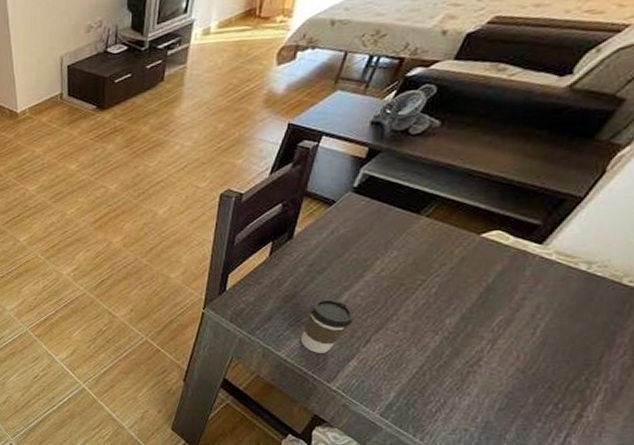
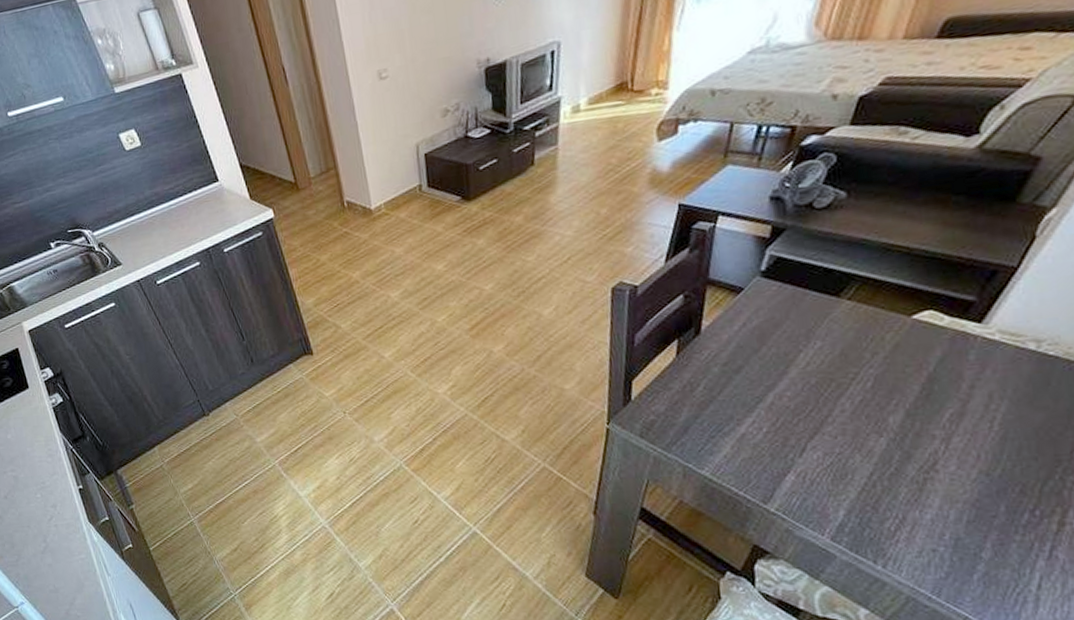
coffee cup: present [301,298,353,353] -> none [725,401,783,469]

